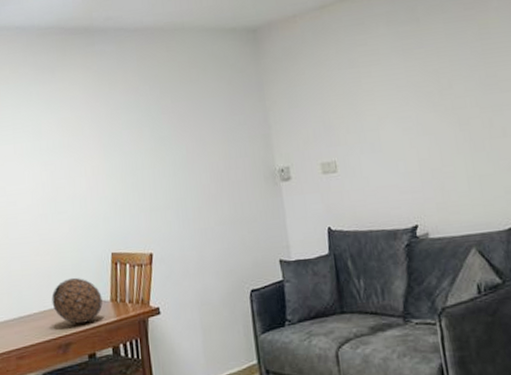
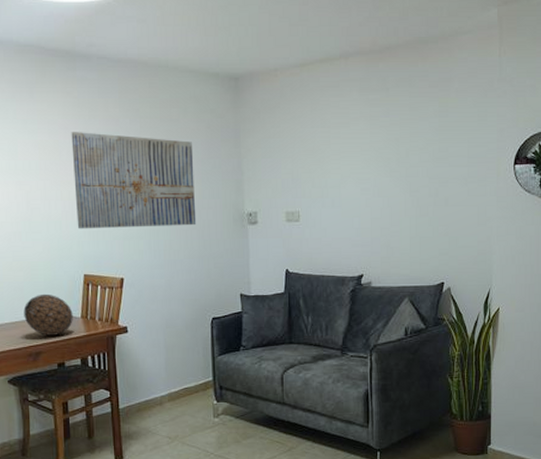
wall art: none [92,100,225,205] -> present [71,132,197,229]

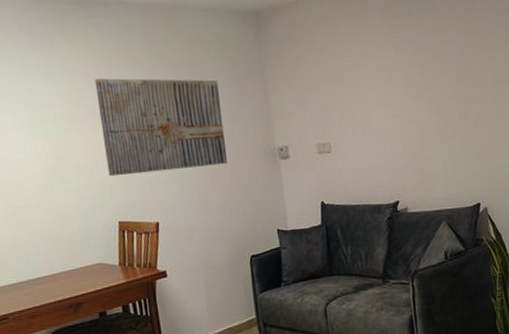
decorative ball: present [23,293,73,336] -> none [60,244,112,286]

